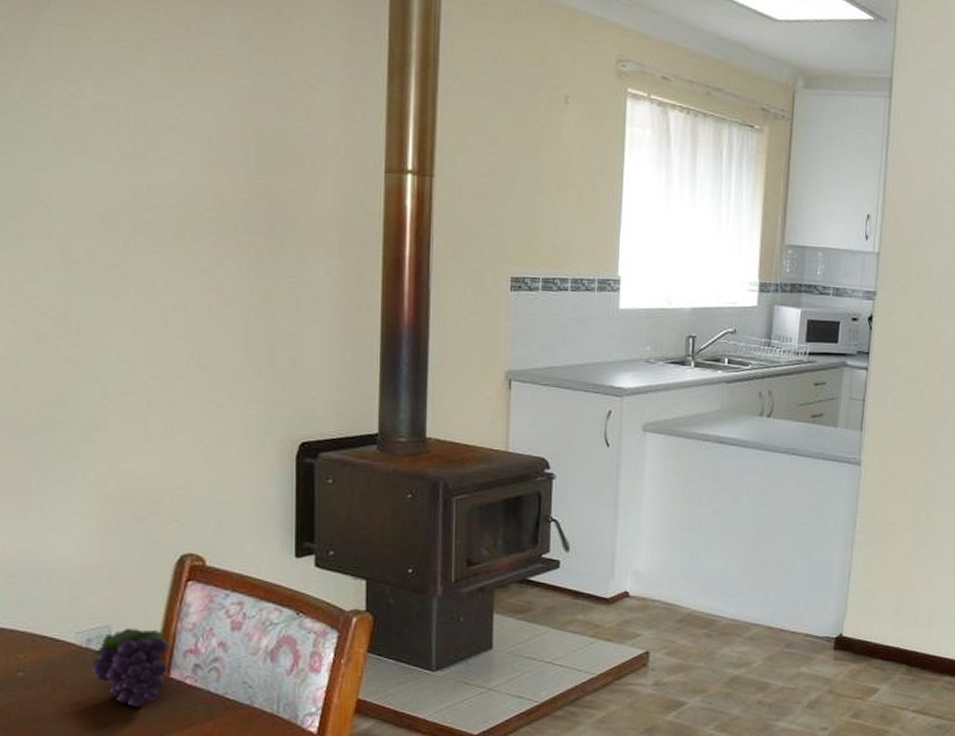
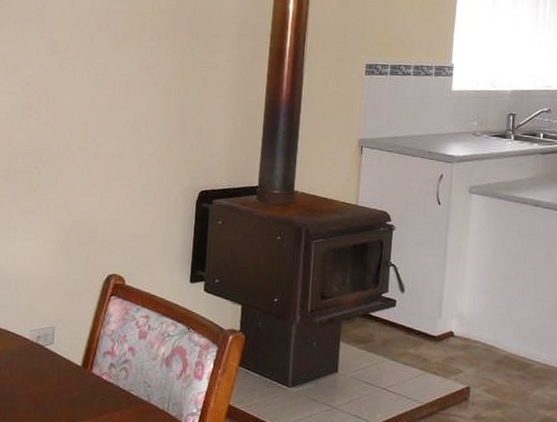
fruit: present [92,627,169,707] -> none [39,330,94,395]

